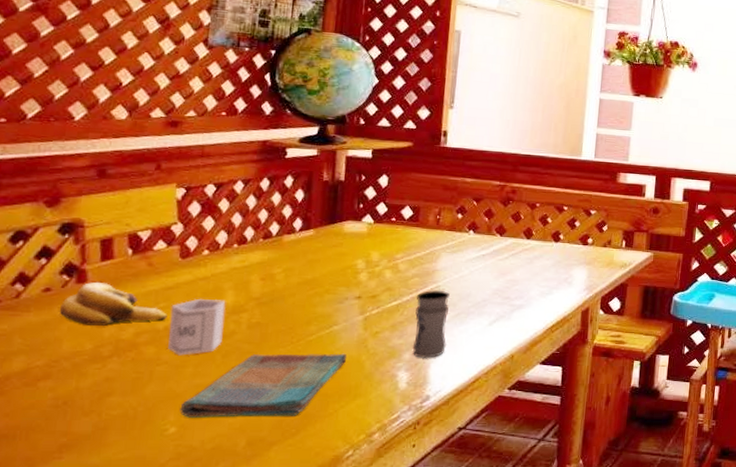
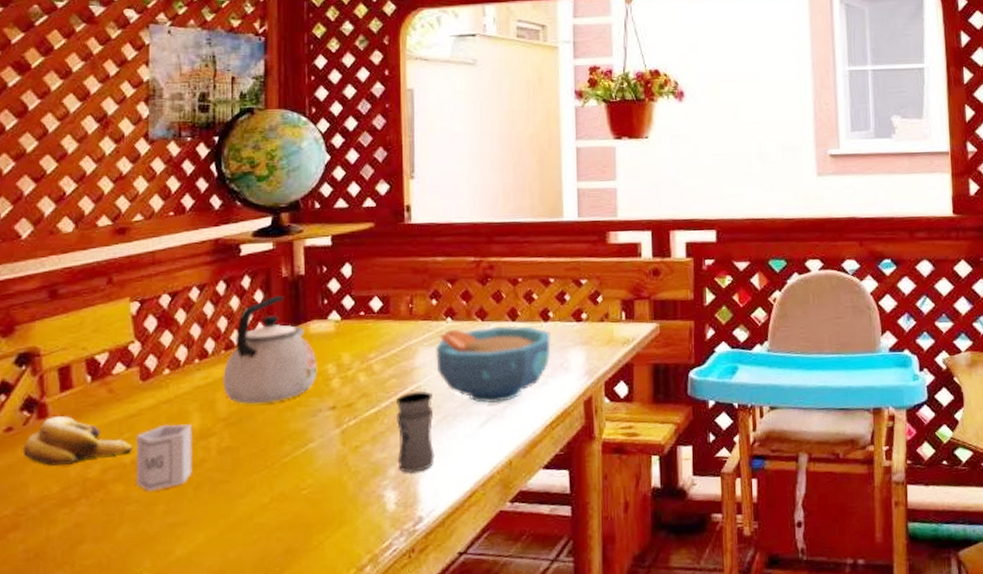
dish towel: present [179,353,346,418] -> none [155,474,326,563]
kettle: none [258,195,348,289] -> present [223,295,317,405]
bowl: none [456,241,559,307] -> present [436,325,551,403]

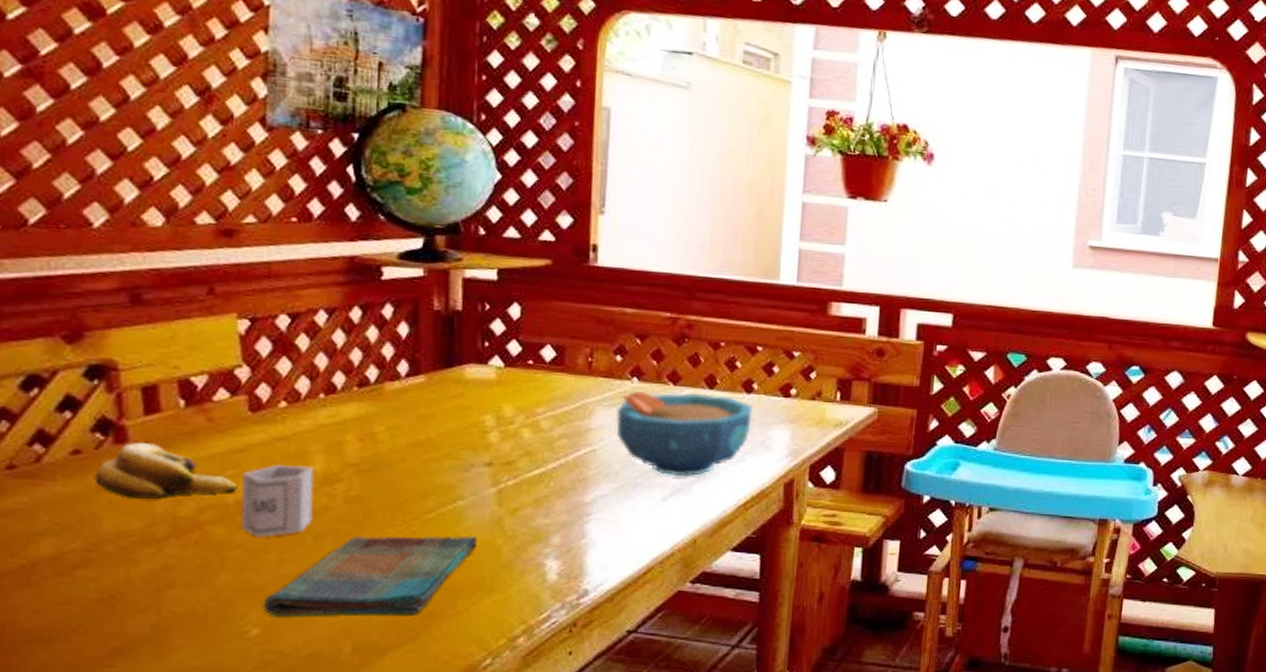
dish towel: none [155,474,326,563] -> present [263,535,477,617]
kettle: present [223,295,317,405] -> none [354,329,473,452]
jar: present [397,391,435,473] -> none [563,455,609,542]

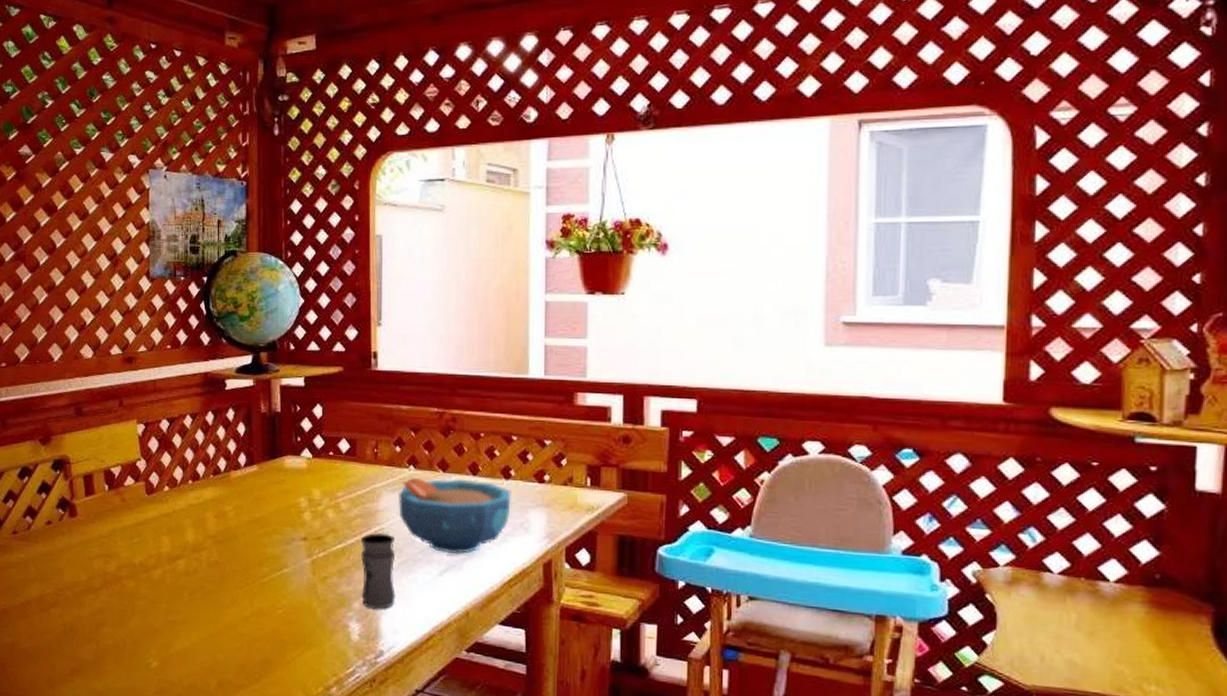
banana: present [94,441,238,499] -> none [59,516,141,559]
cup: present [241,465,314,538] -> none [143,535,187,591]
dish towel: present [263,535,477,617] -> none [159,594,298,661]
jar: none [563,455,609,542] -> present [361,533,395,609]

